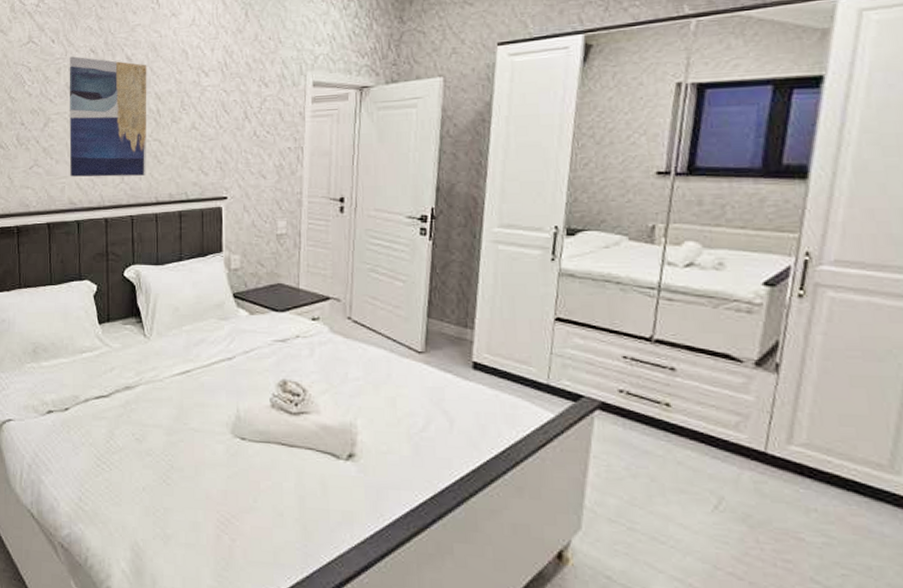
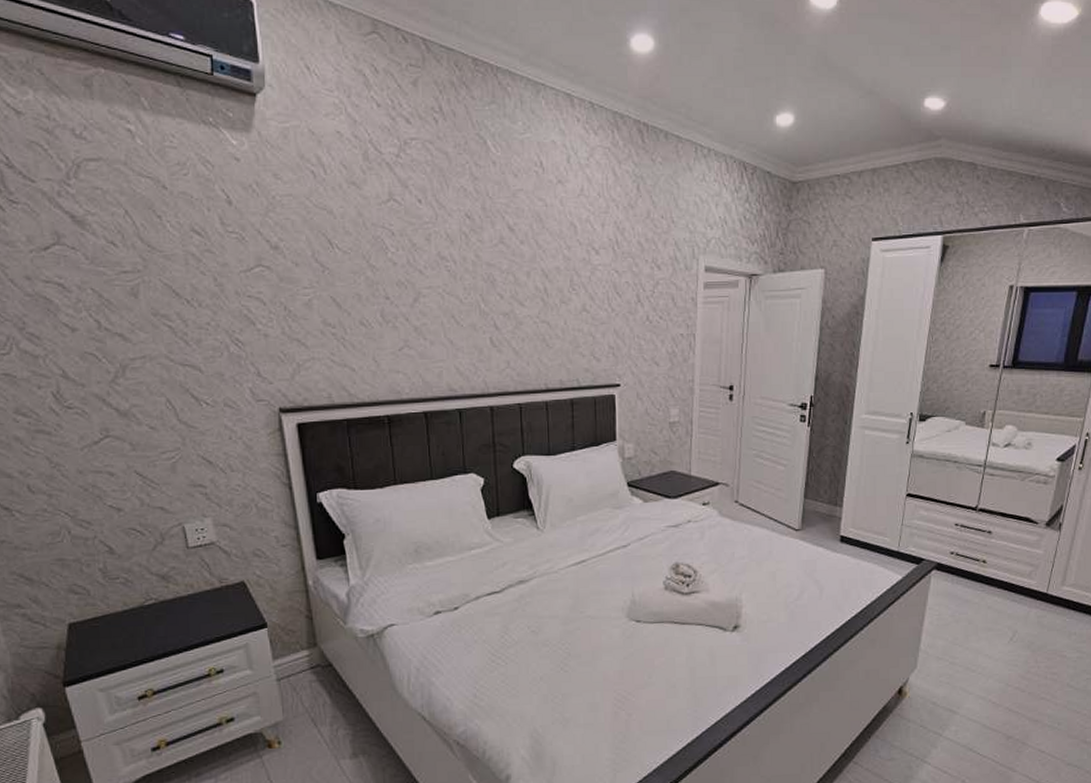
wall art: present [69,56,147,177] -> none [440,221,535,361]

